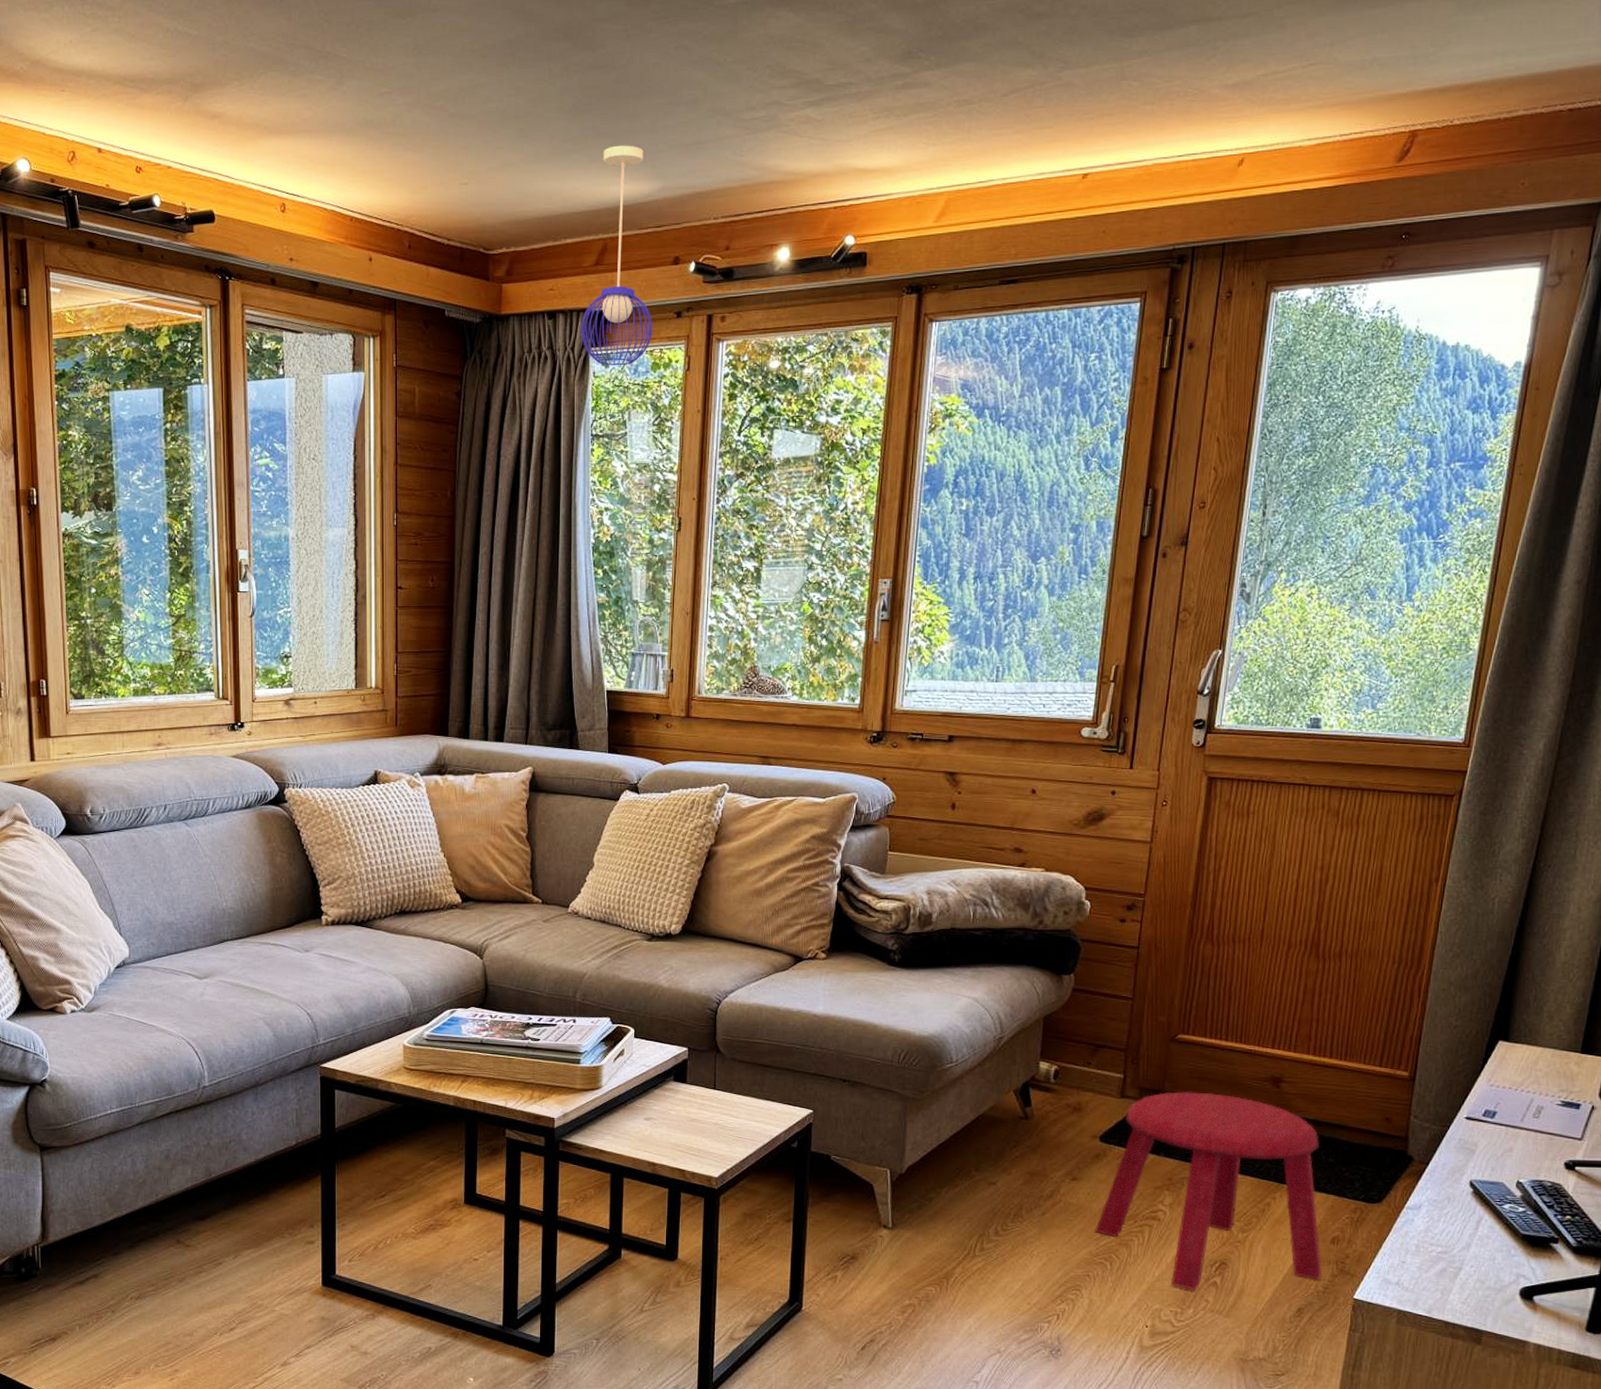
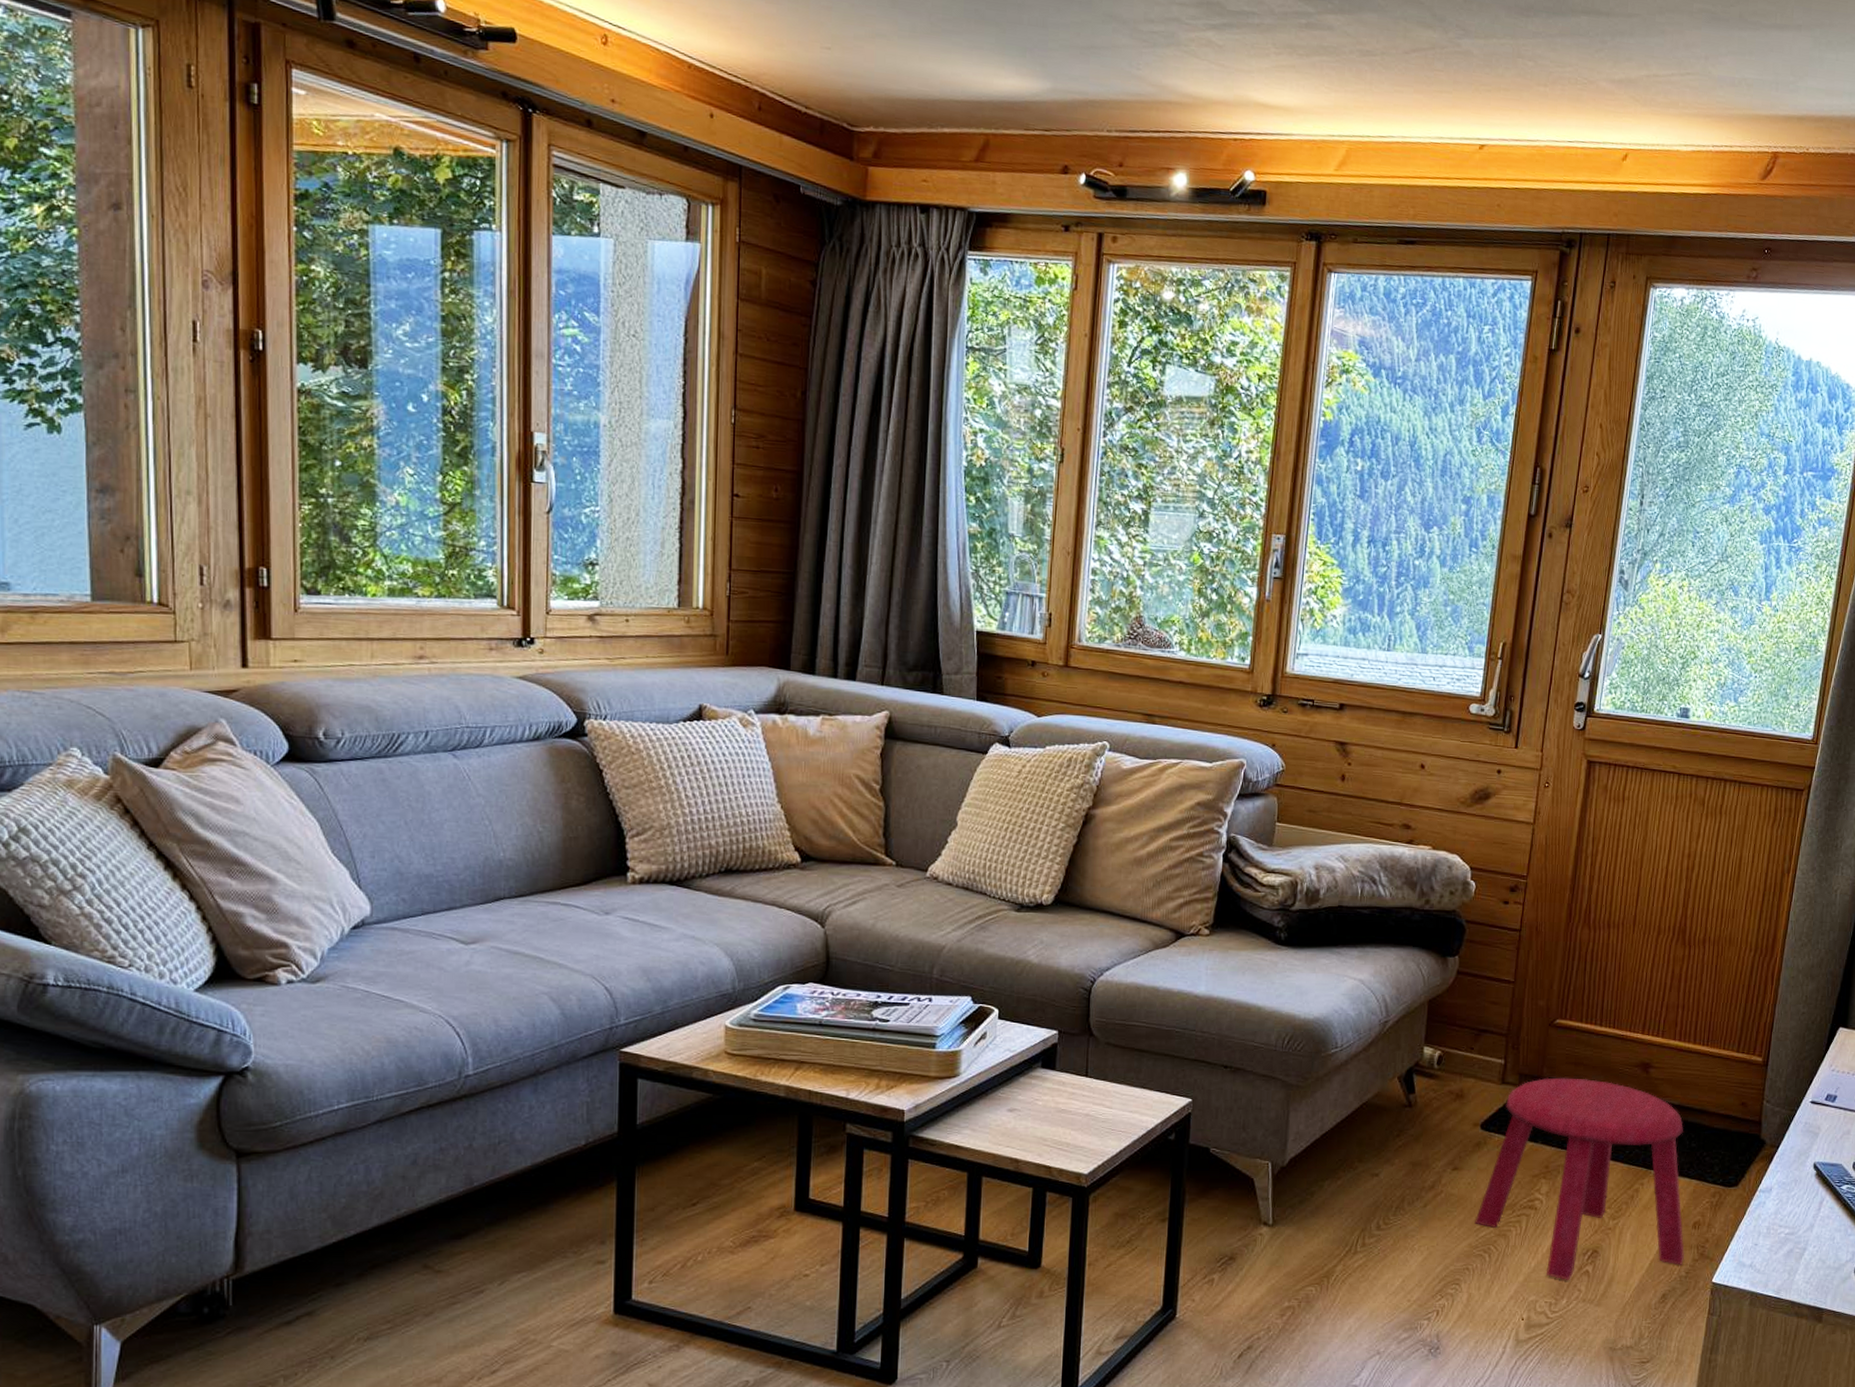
pendant light: present [581,145,652,366] -> none [957,35,1038,276]

